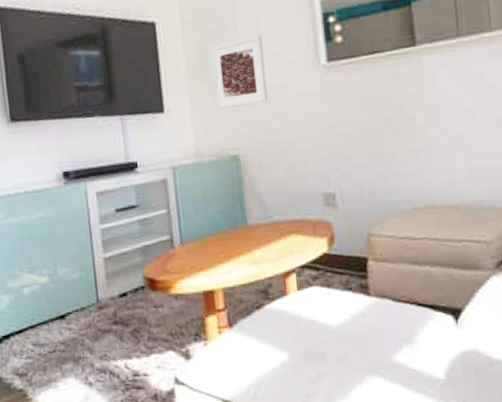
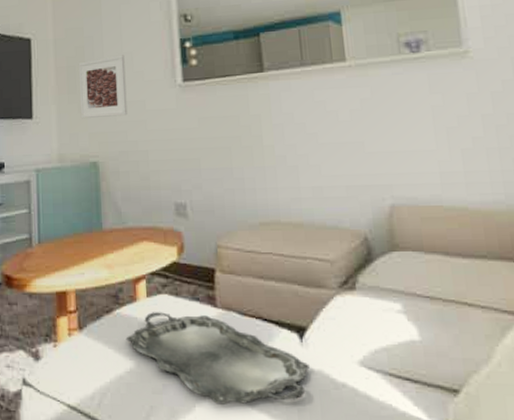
serving tray: none [277,304,465,388] -> present [125,312,310,405]

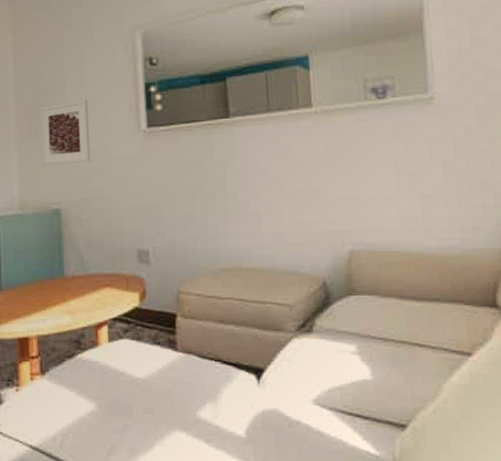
serving tray: present [125,312,310,405] -> none [87,356,266,443]

